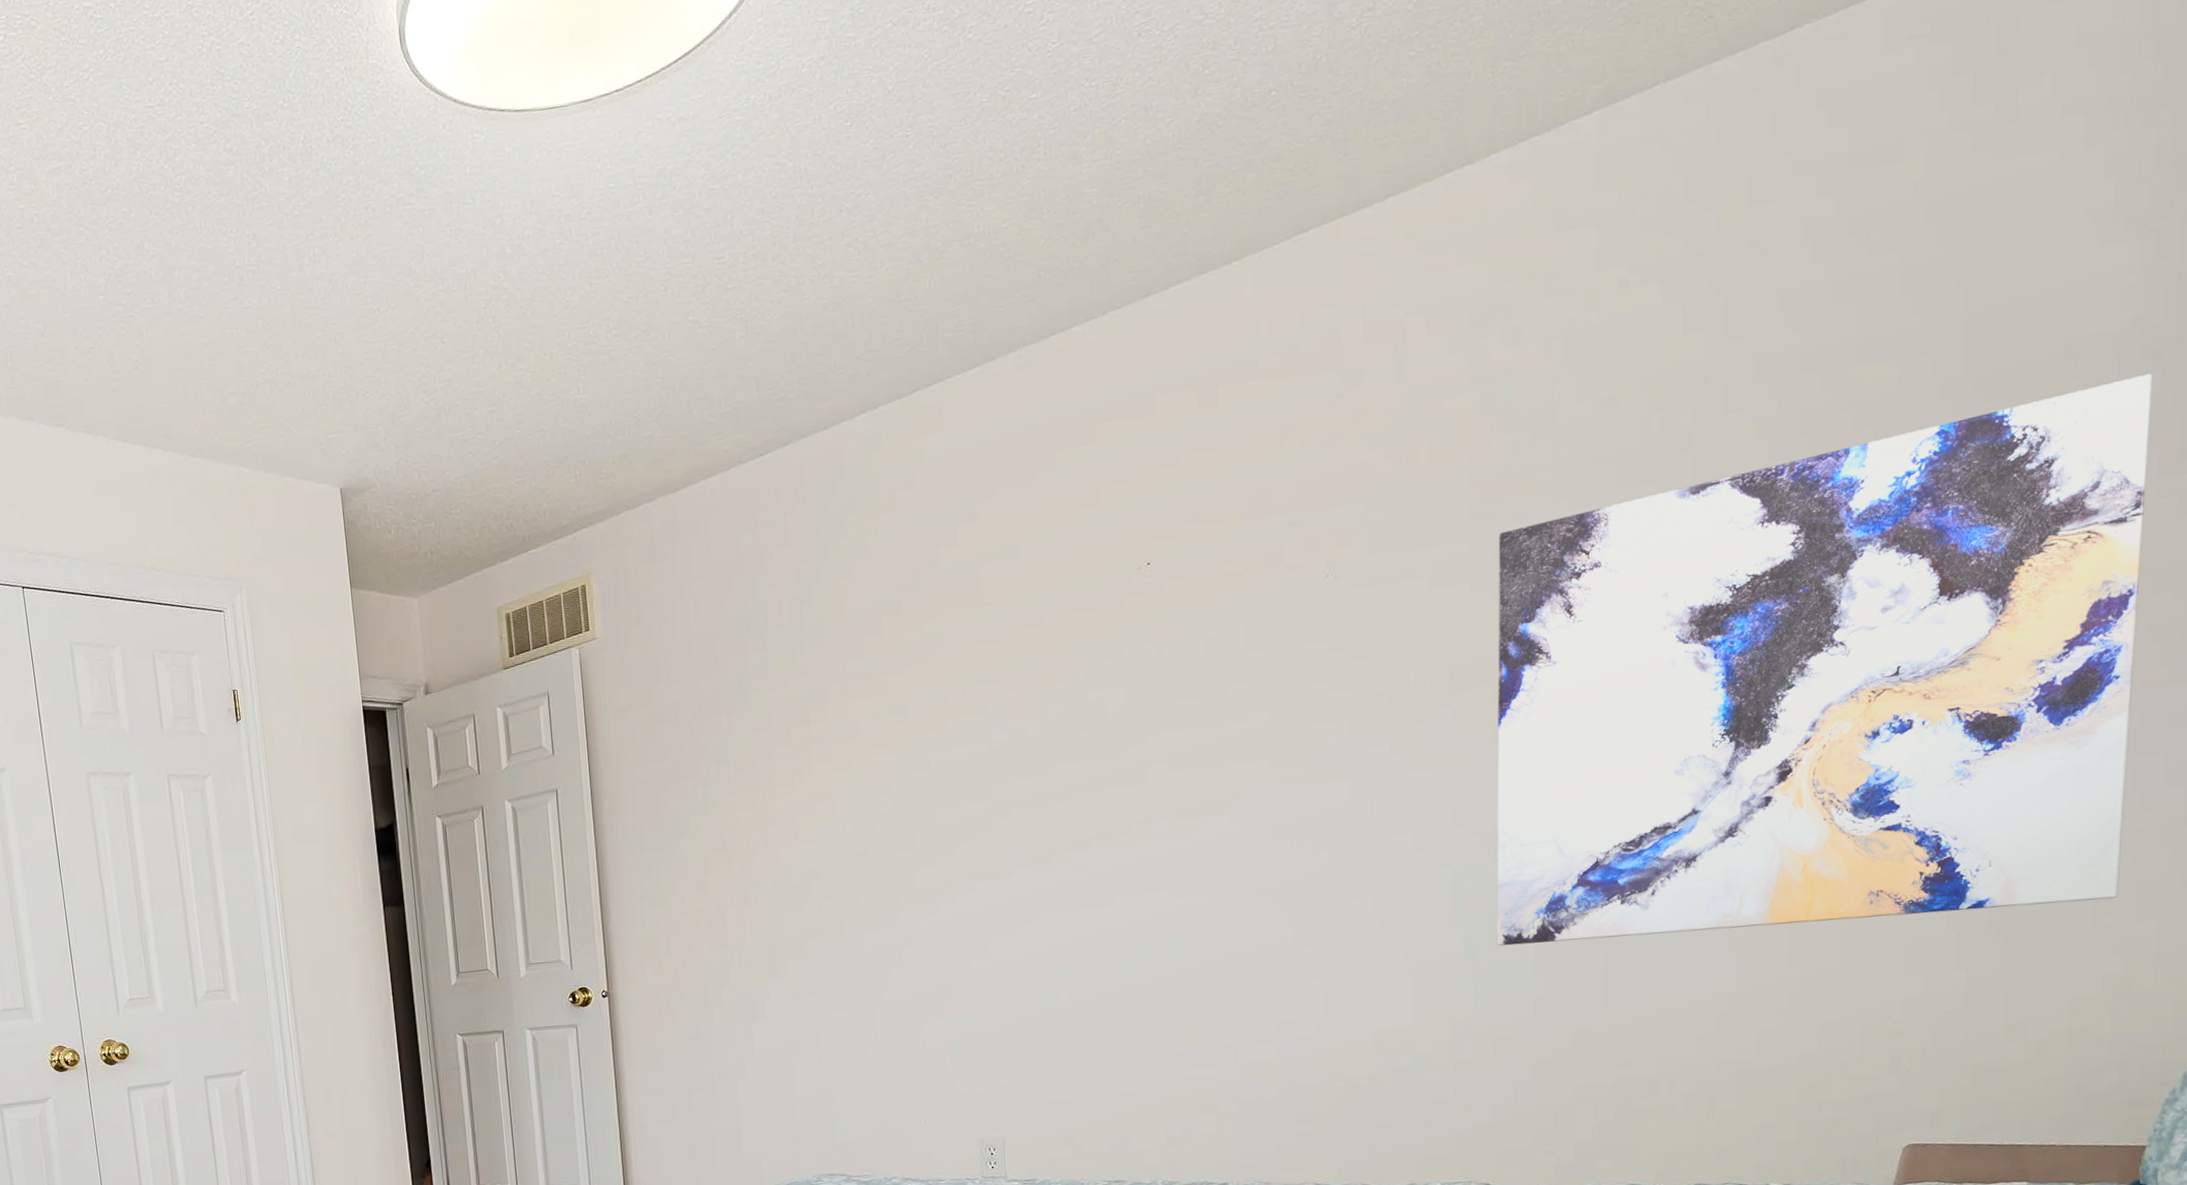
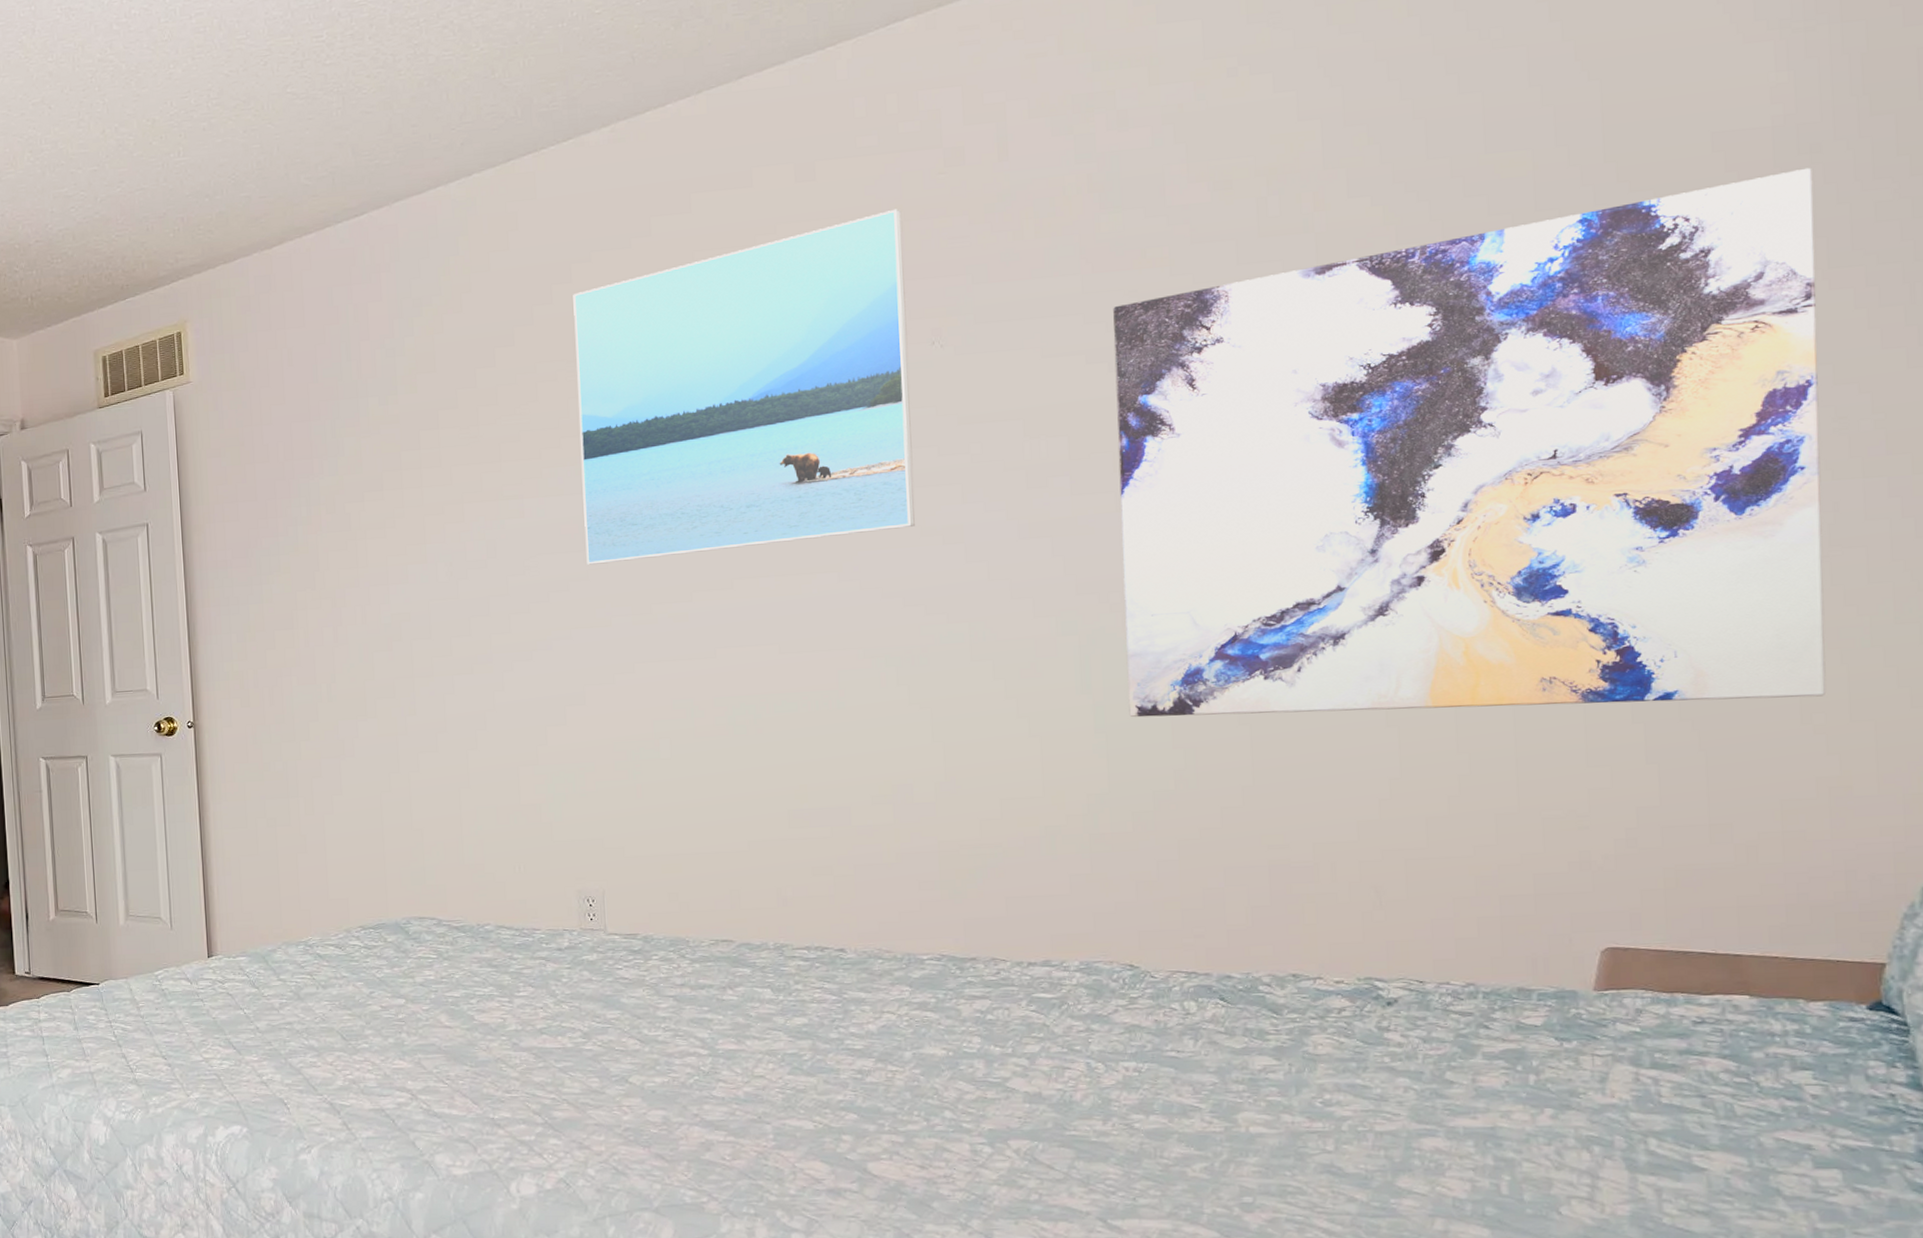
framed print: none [978,435,1305,816] -> present [573,209,915,565]

